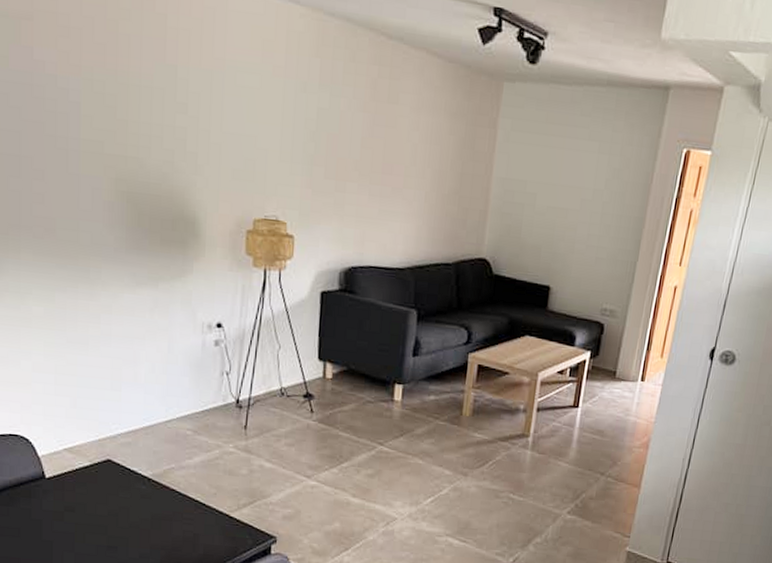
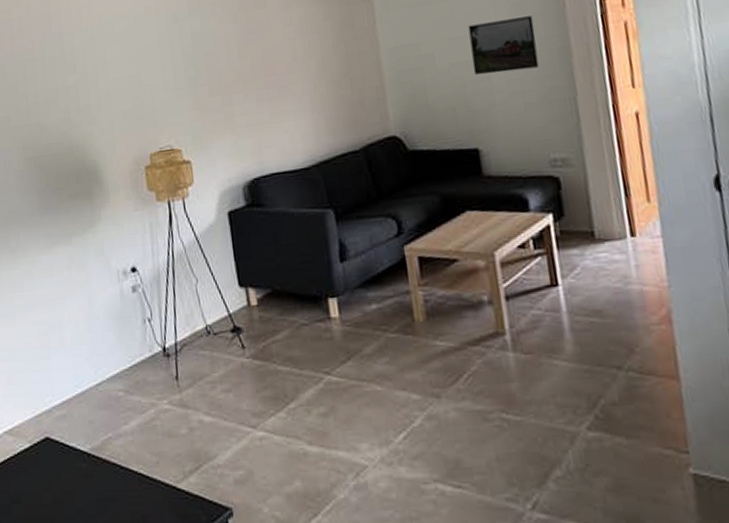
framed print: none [564,177,624,230] -> present [468,16,539,75]

